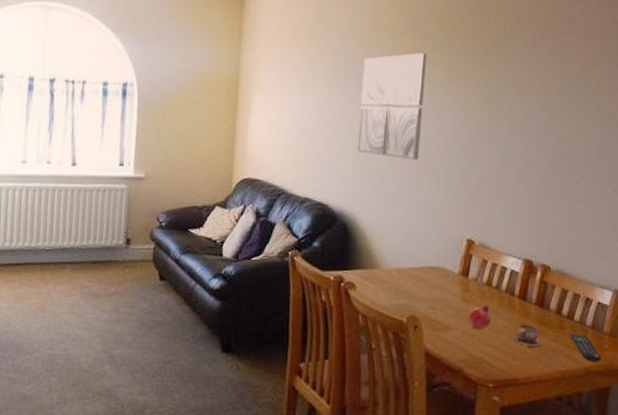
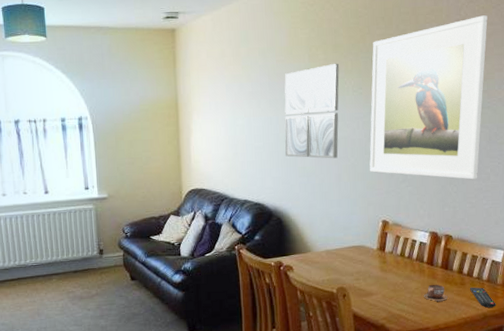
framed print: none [455,17,598,202] -> present [369,15,488,180]
fruit: present [468,305,492,330] -> none [386,272,406,293]

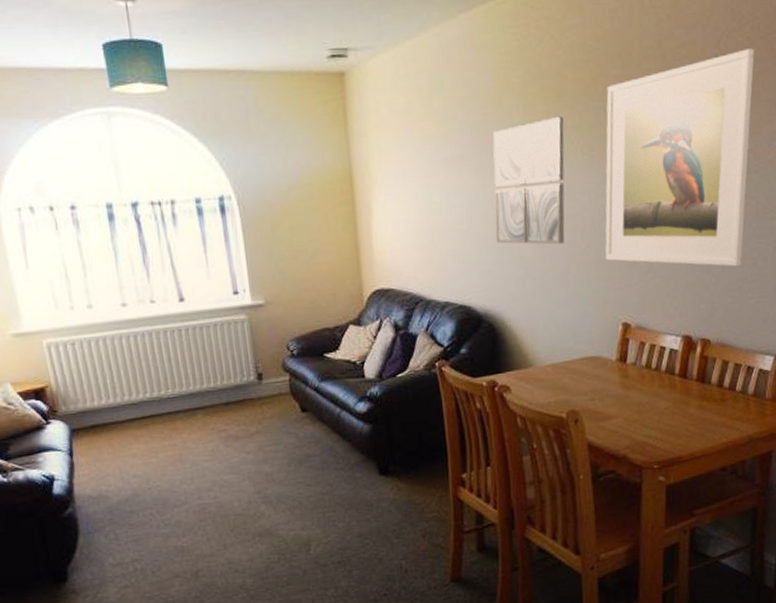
cup: present [424,284,448,302] -> none [676,401,705,424]
remote control: present [470,287,496,308] -> none [732,403,764,429]

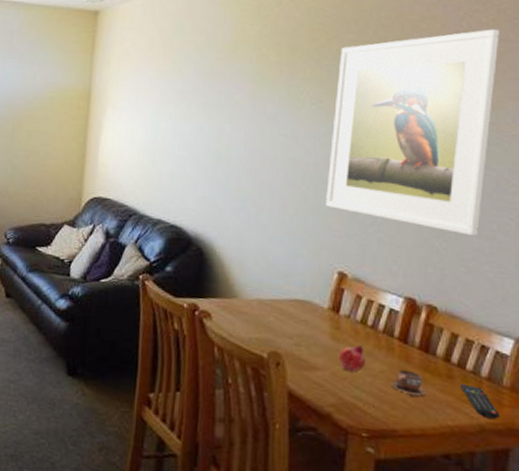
wall art: present [493,116,565,245] -> none [215,68,295,184]
fruit: none [628,388,653,415] -> present [338,345,366,373]
cup: none [676,401,705,424] -> present [392,369,427,397]
remote control: none [732,403,764,429] -> present [461,383,500,419]

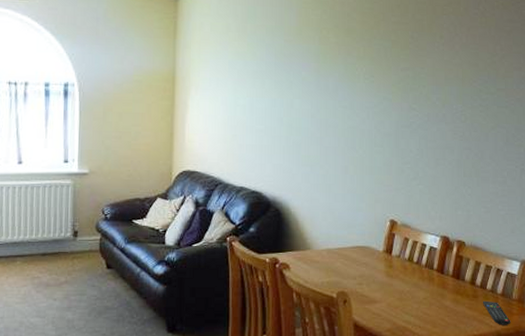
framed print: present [326,29,499,236] -> none [379,11,507,182]
fruit: present [338,345,366,373] -> none [392,279,413,301]
cup: present [392,369,427,397] -> none [433,294,459,315]

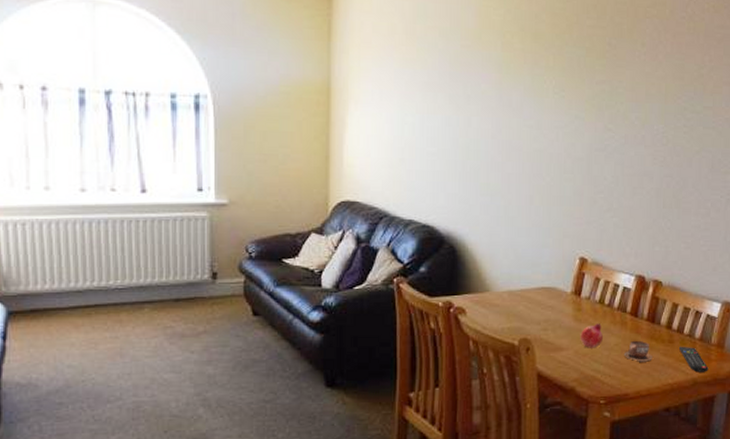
fruit: none [392,279,413,301] -> present [580,323,604,348]
cup: none [433,294,459,315] -> present [625,340,653,362]

